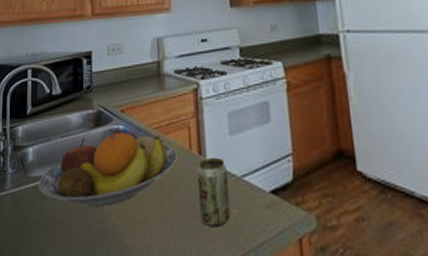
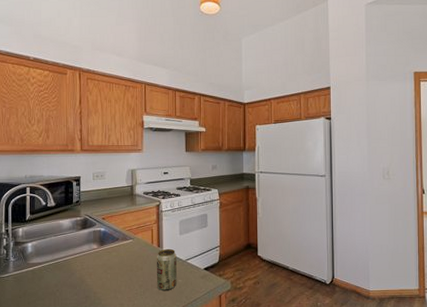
fruit bowl: present [39,129,178,206] -> none [37,230,144,281]

